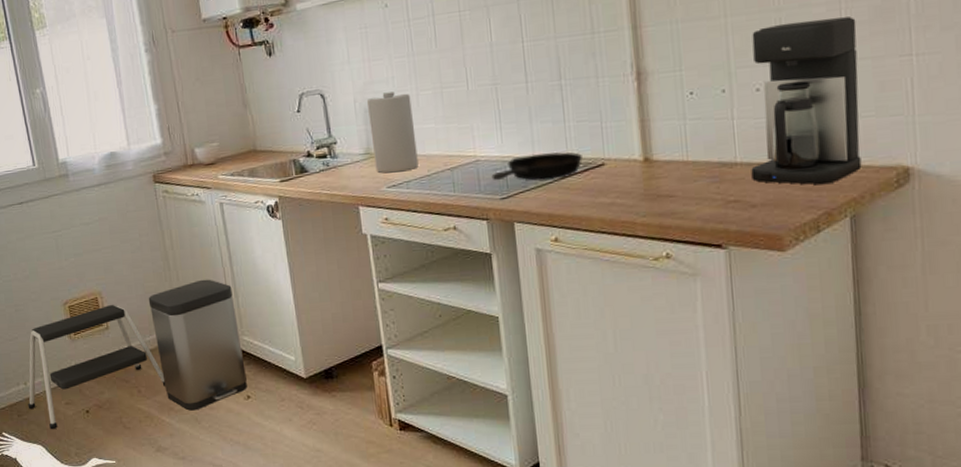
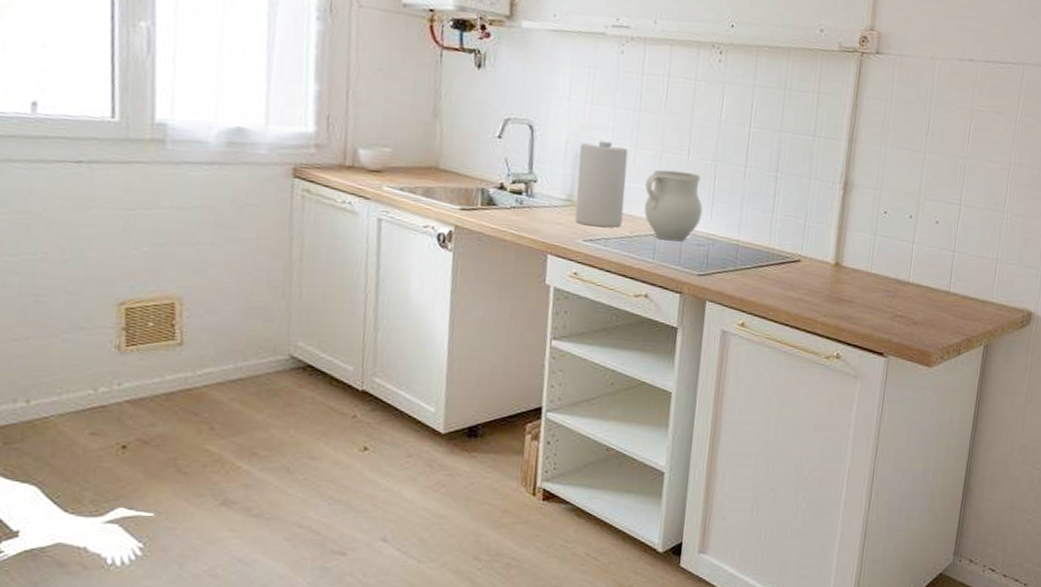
step stool: present [28,305,166,430] -> none [24,315,254,467]
pedal bin: present [148,279,247,411] -> none [250,303,372,459]
ceramic jug: none [432,101,493,172] -> present [644,169,703,242]
frying pan: present [491,151,582,181] -> none [693,237,782,265]
coffee maker: present [751,16,862,185] -> none [918,169,1018,315]

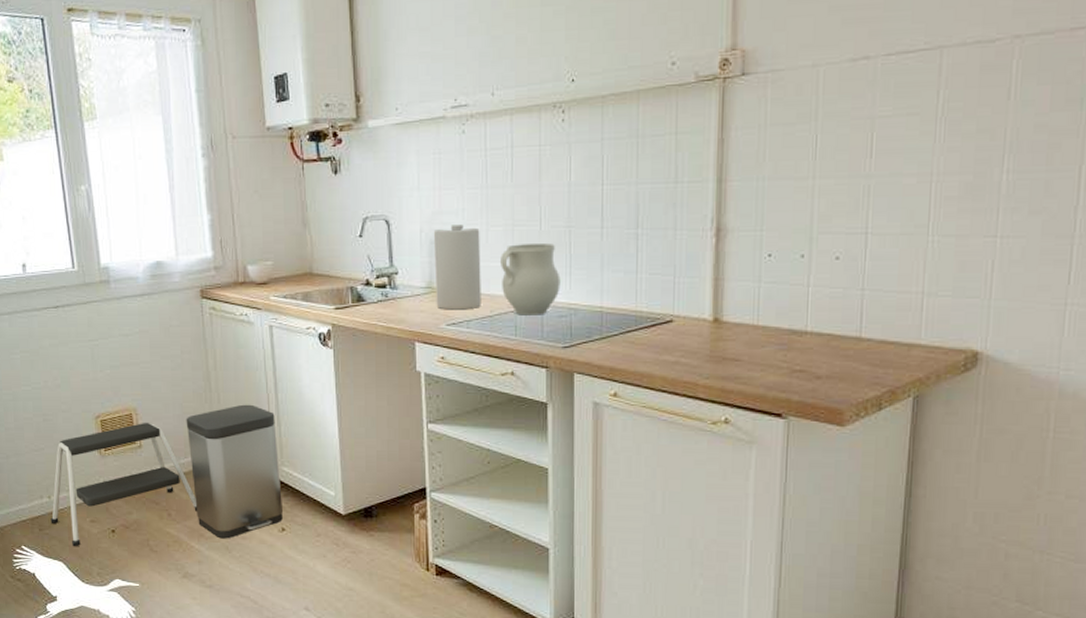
step stool: none [24,315,254,467] -> present [50,423,198,547]
pedal bin: none [250,303,372,459] -> present [186,404,283,539]

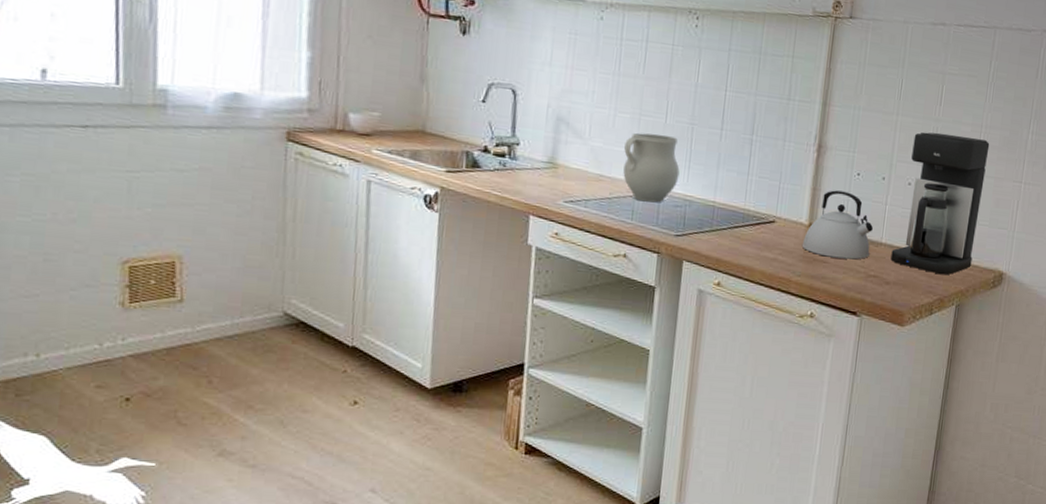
step stool: present [50,423,198,547] -> none [35,273,250,418]
pedal bin: present [186,404,283,539] -> none [246,262,362,412]
paper towel holder: present [433,224,481,310] -> none [556,105,608,190]
kettle: none [707,277,794,354] -> present [801,190,873,260]
coffee maker: none [820,190,945,362] -> present [890,132,990,275]

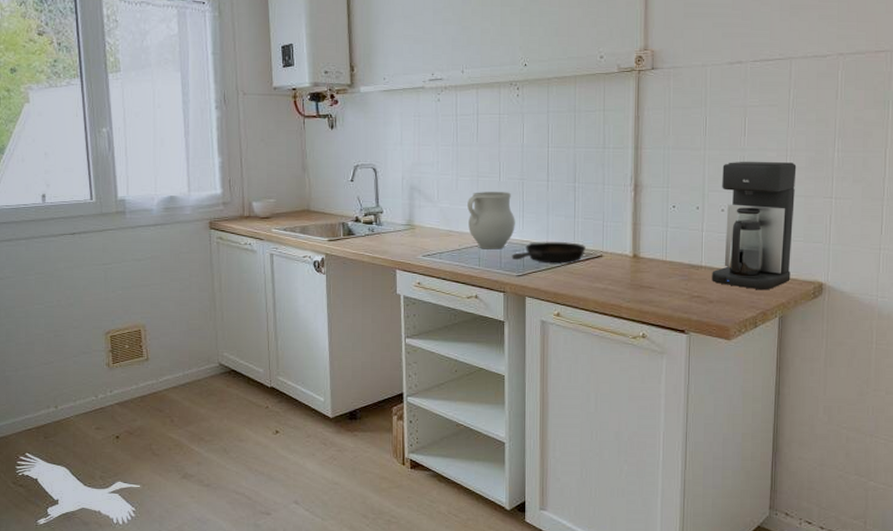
frying pan: none [670,198,757,226] -> present [511,241,586,264]
kettle: present [801,190,873,260] -> none [628,223,692,283]

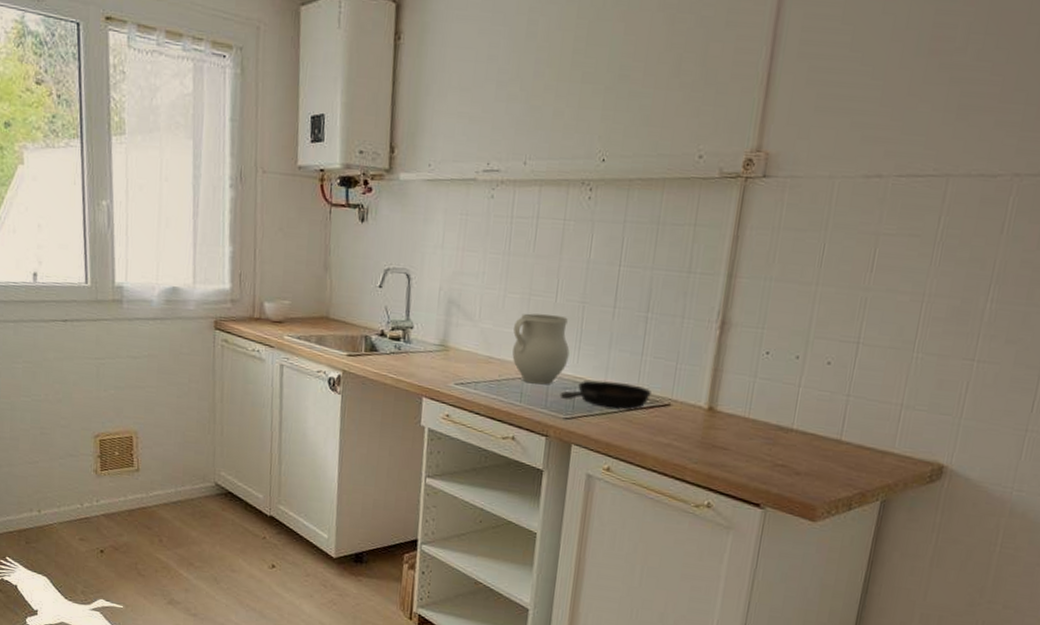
coffee maker: present [712,161,797,290] -> none [802,303,934,467]

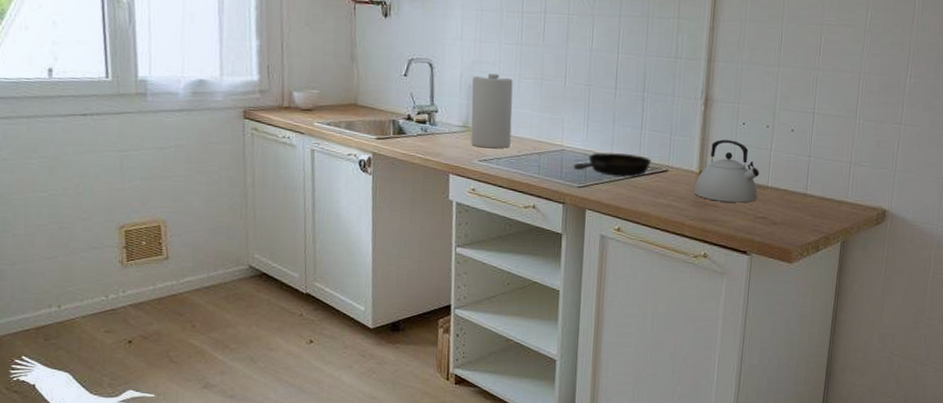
paper towel holder: none [447,286,498,372] -> present [470,73,513,149]
ceramic jug: present [512,313,570,385] -> none [529,96,580,158]
kettle: none [699,370,783,447] -> present [693,139,759,203]

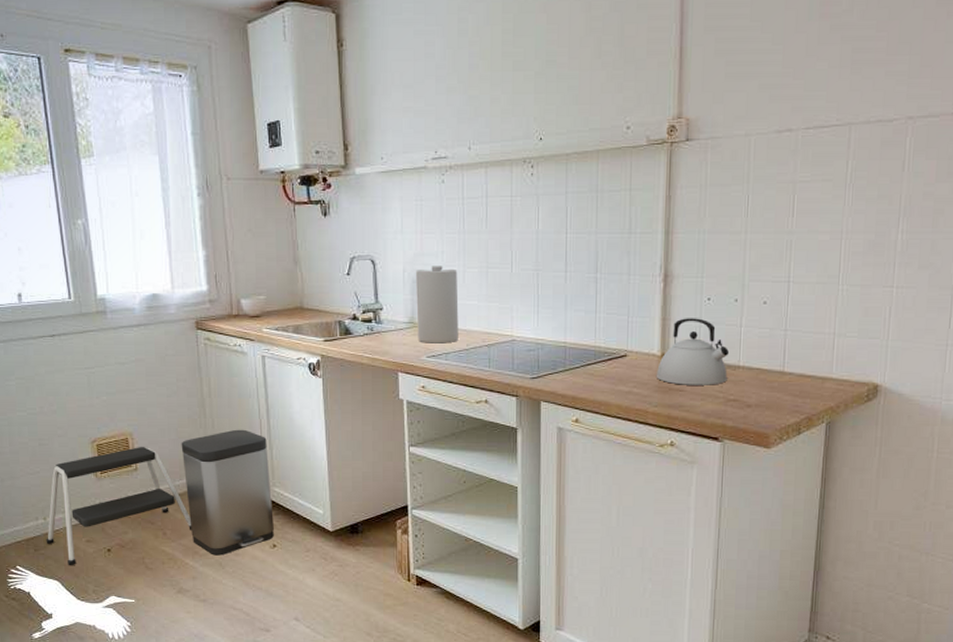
step stool: none [58,235,224,358] -> present [46,447,192,566]
pedal bin: none [218,222,312,350] -> present [181,429,274,556]
frying pan: present [573,152,651,177] -> none [525,339,608,364]

